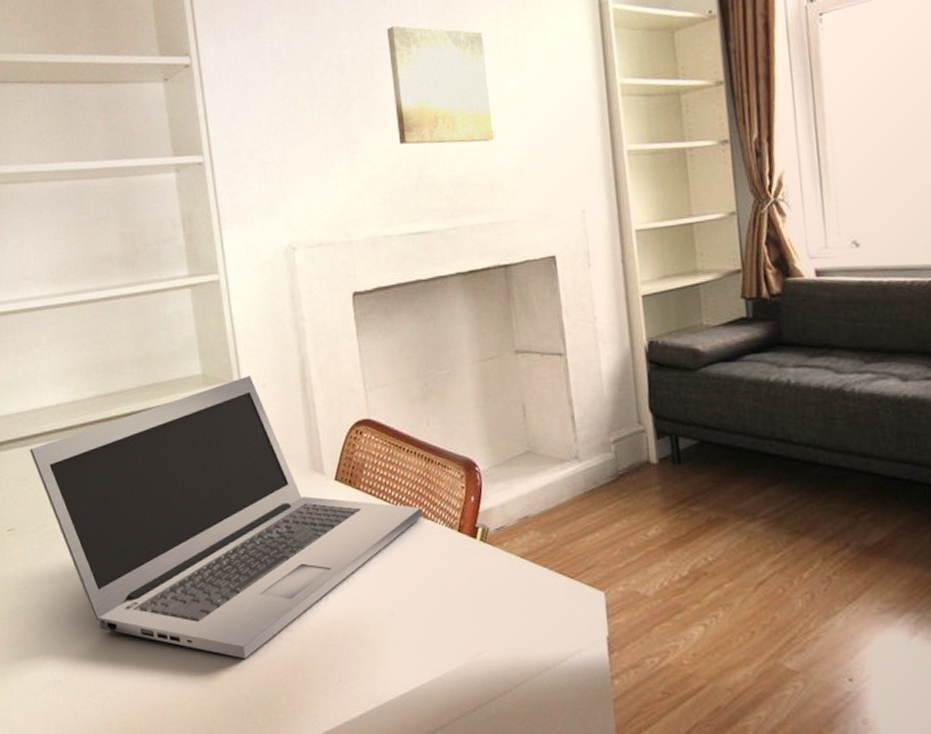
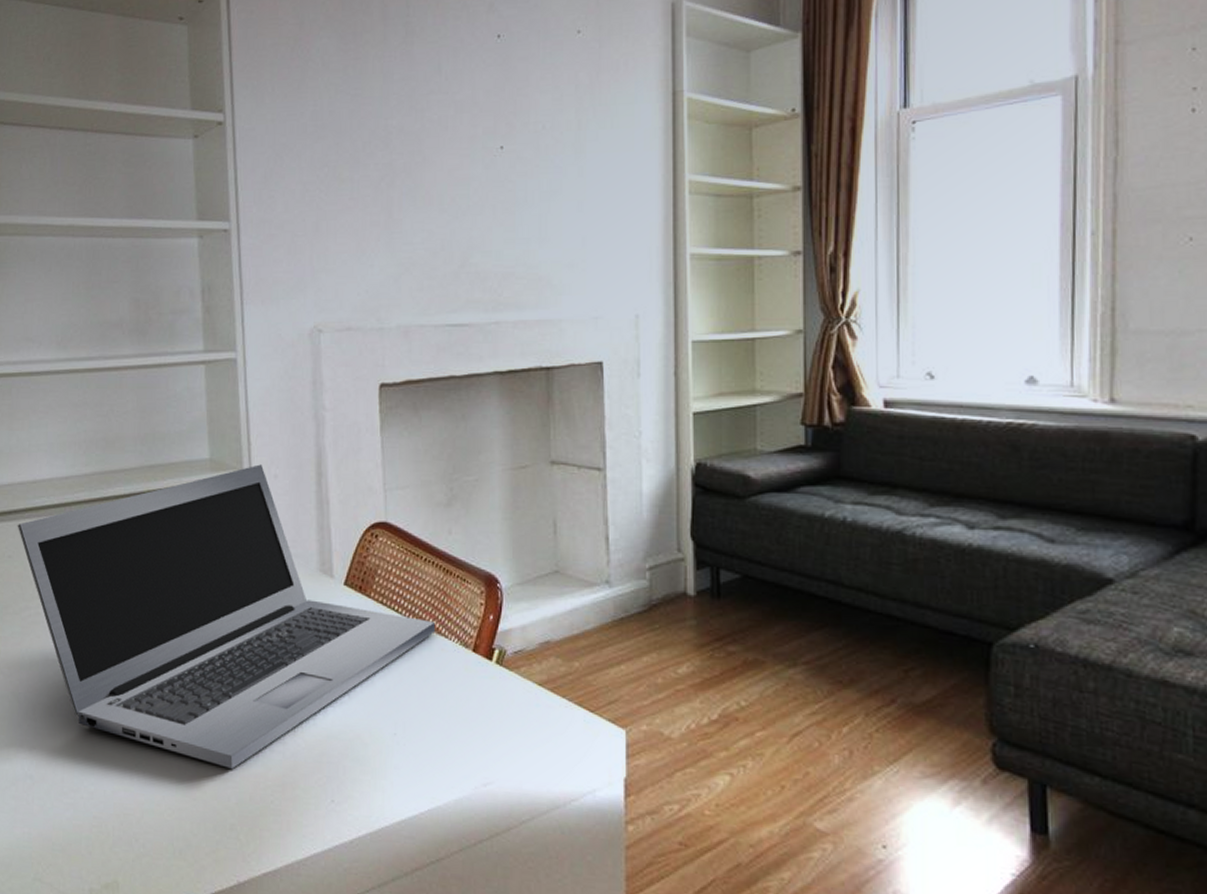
wall art: present [387,25,494,145] -> none [440,97,546,232]

